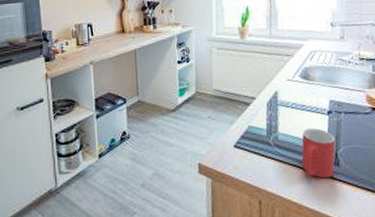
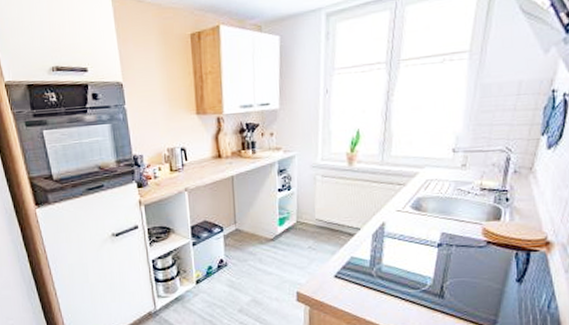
mug: present [301,127,336,179] -> none [404,260,443,310]

